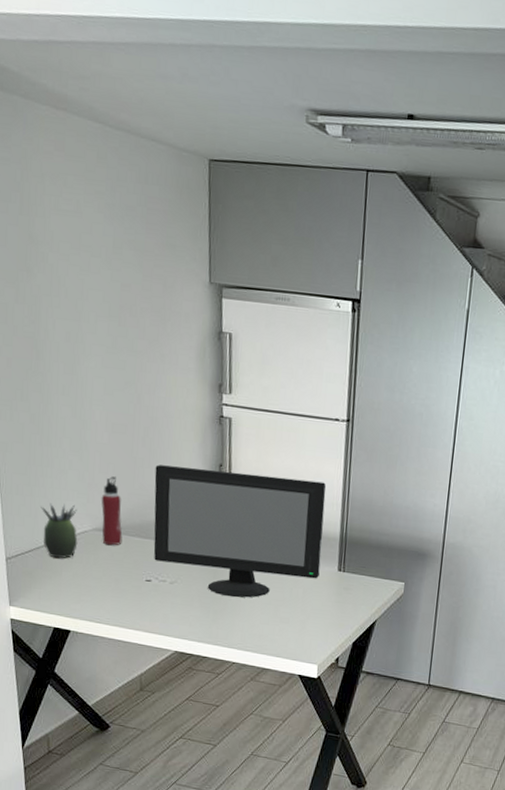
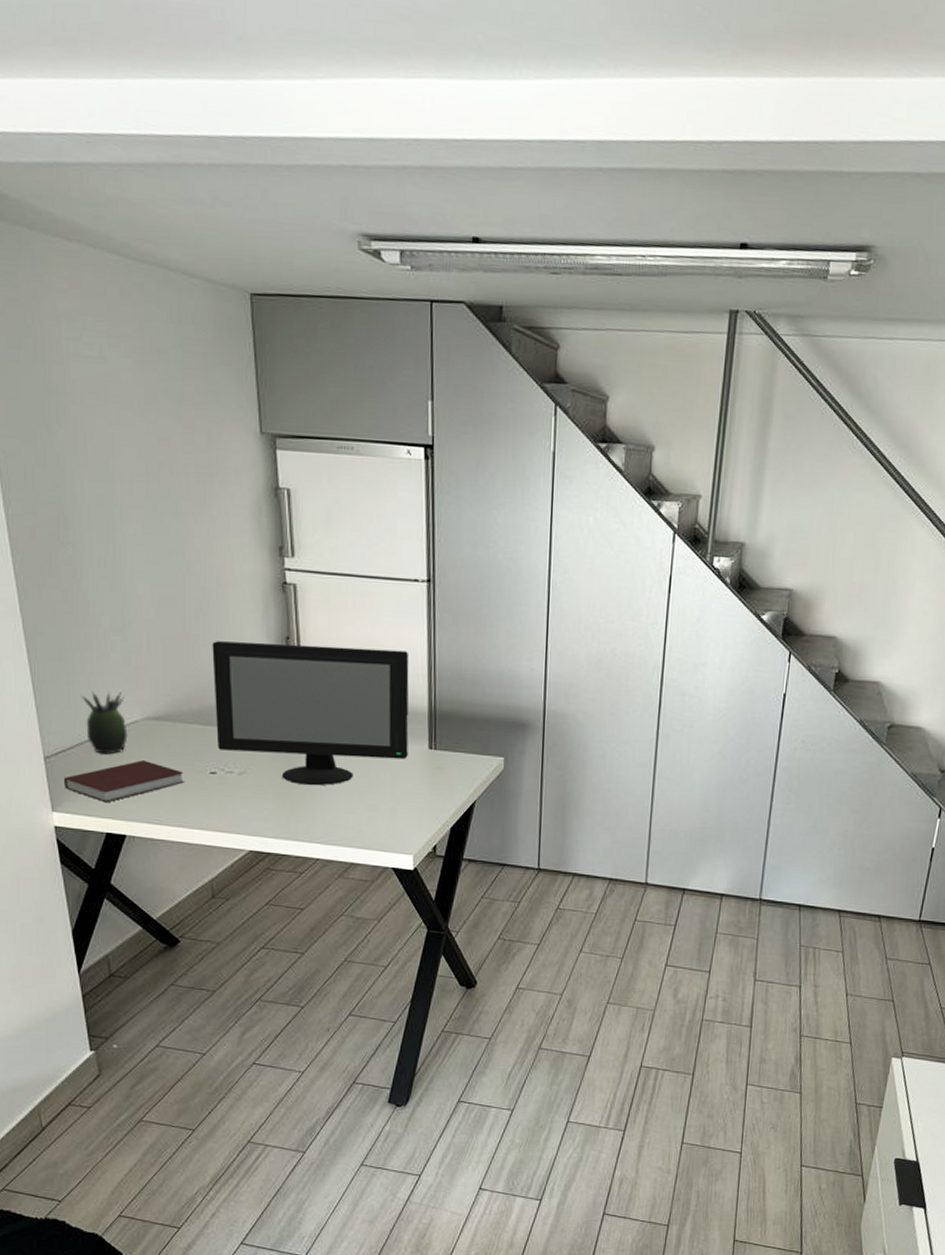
notebook: none [20,566,123,601] -> present [63,760,184,803]
water bottle: present [101,476,123,546] -> none [151,657,180,736]

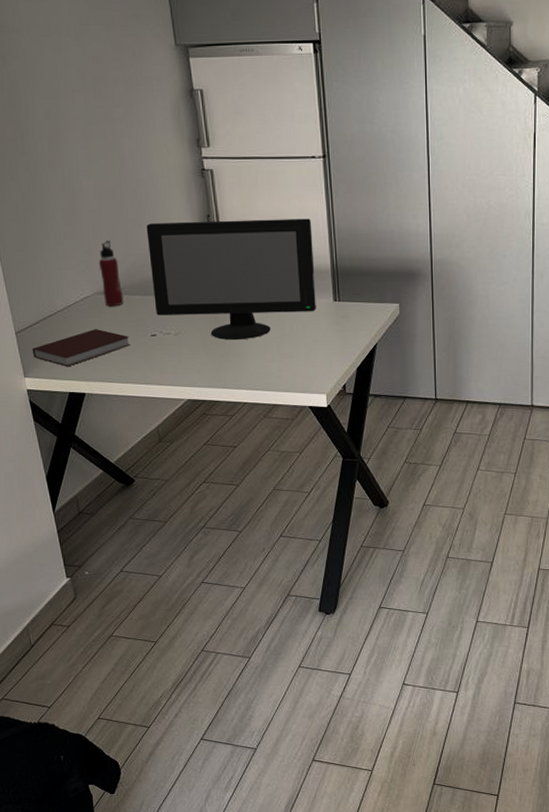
succulent plant: present [81,691,128,754] -> none [42,272,82,326]
water bottle: none [151,657,180,736] -> present [98,241,124,307]

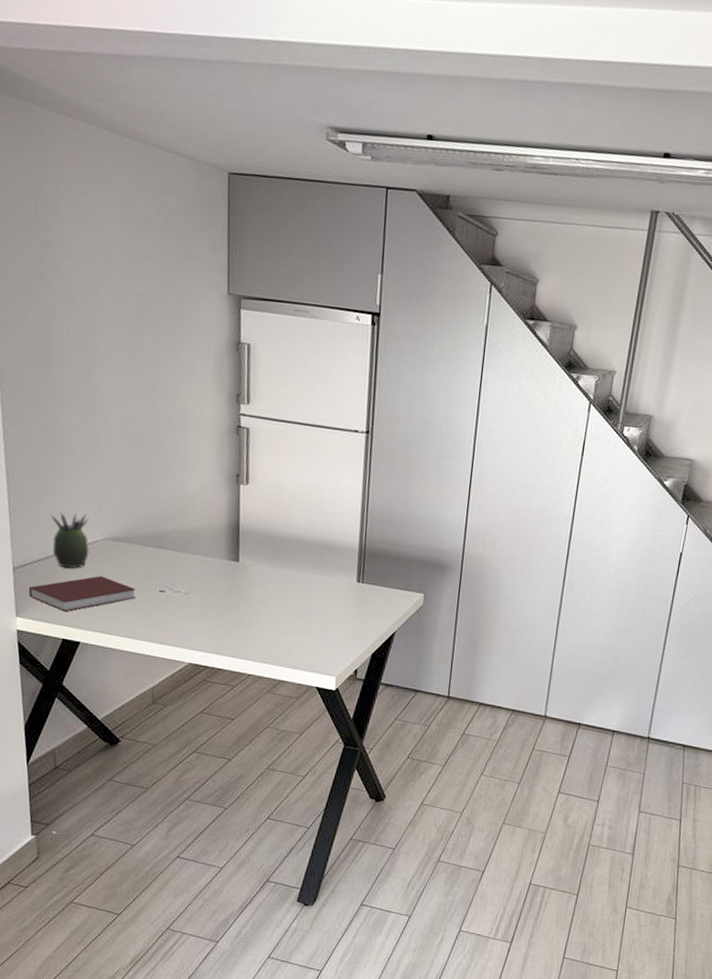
succulent plant: none [42,272,82,326] -> present [51,512,89,569]
water bottle: present [98,241,124,307] -> none [114,485,136,556]
computer monitor: present [146,218,316,341] -> none [168,474,345,609]

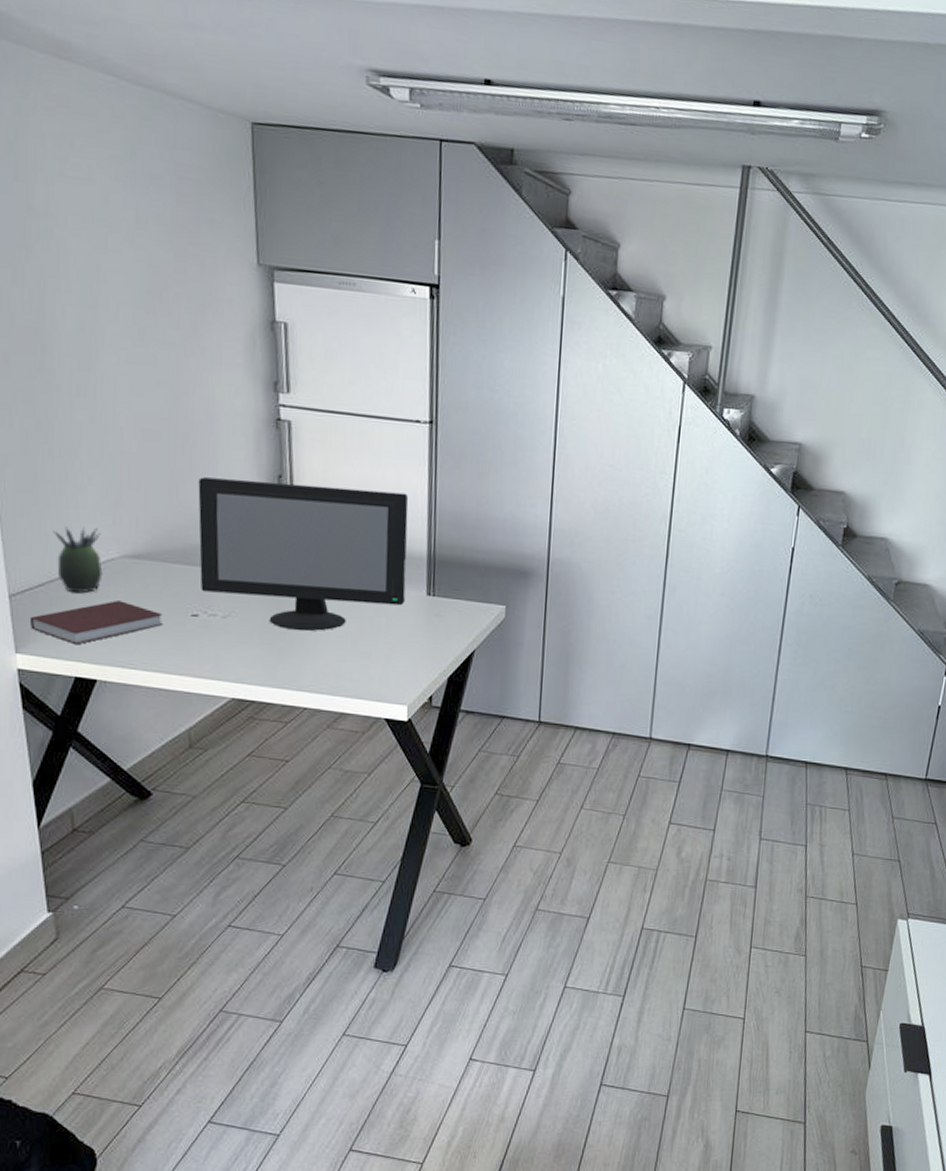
computer monitor: none [168,474,345,609] -> present [198,477,409,632]

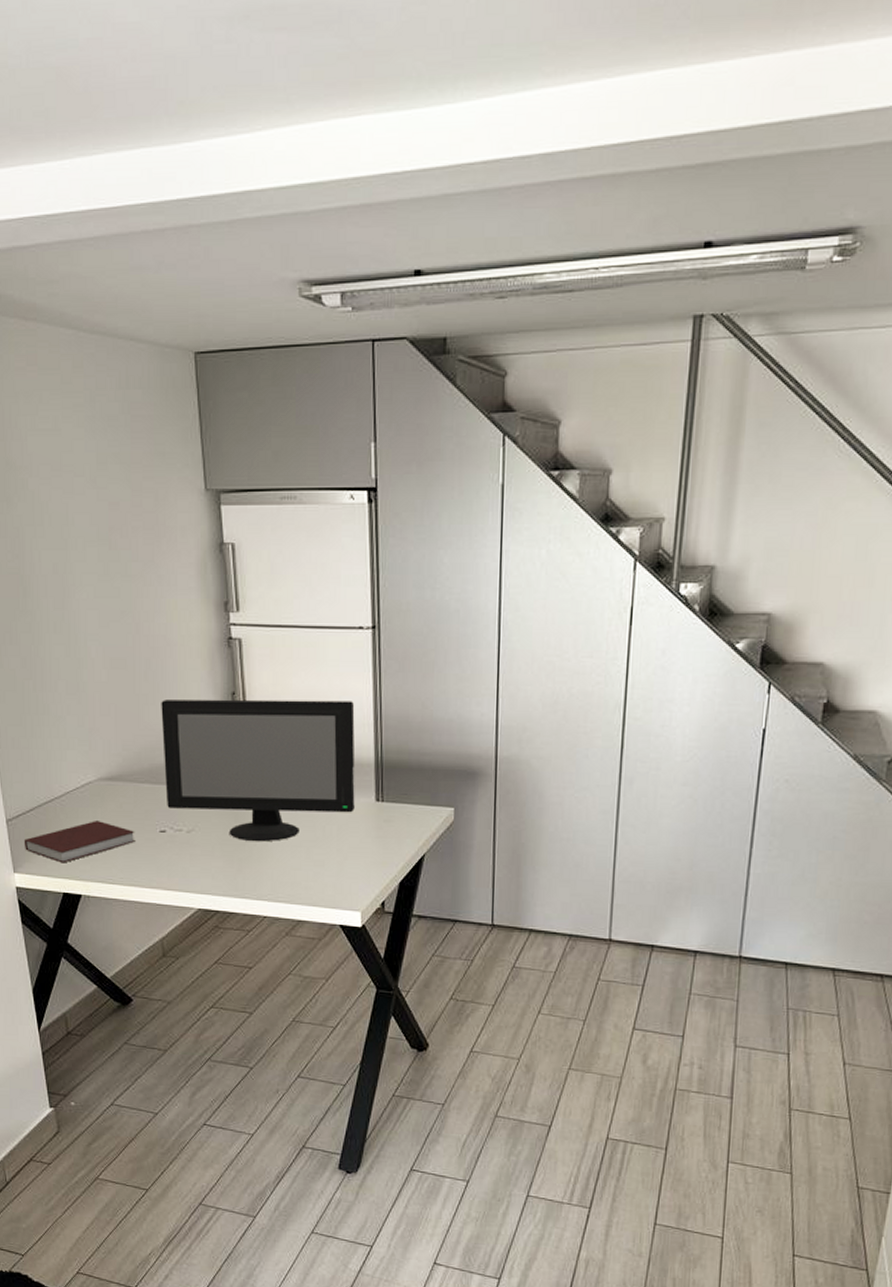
succulent plant: present [53,526,103,593] -> none [39,753,83,816]

